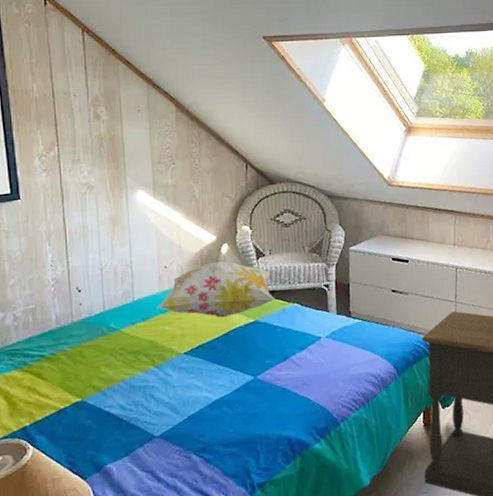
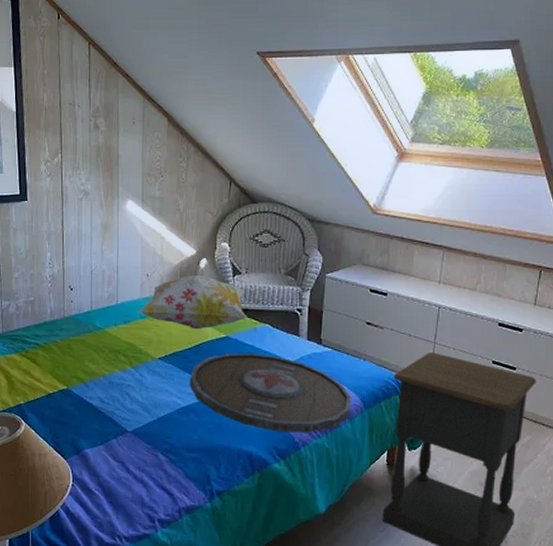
serving tray: none [219,334,385,412] -> present [189,353,352,433]

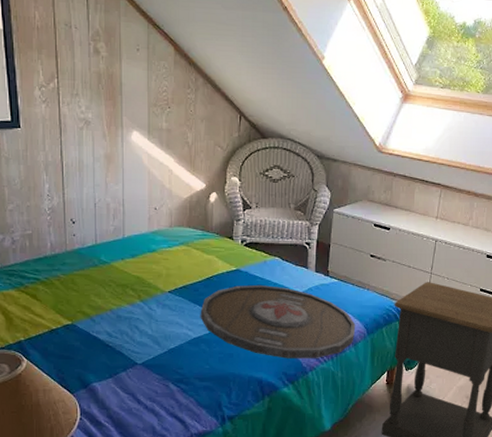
decorative pillow: present [137,274,248,330] -> none [145,208,258,263]

